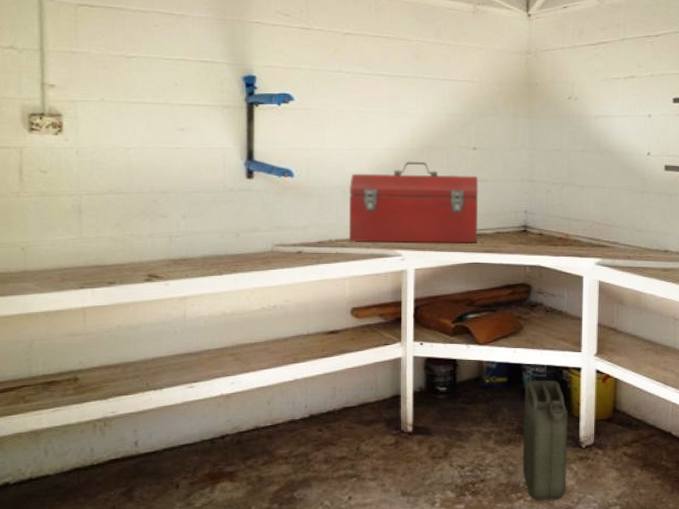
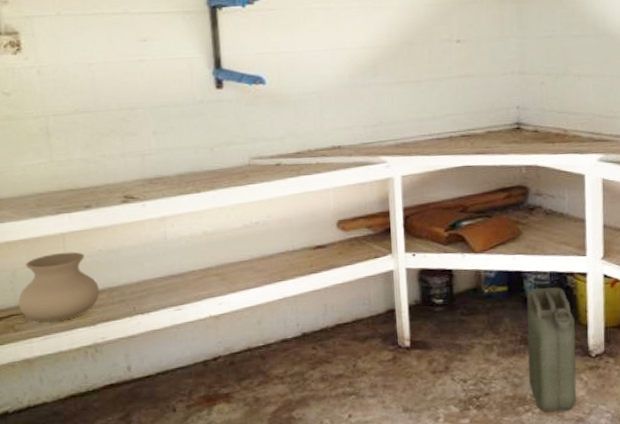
clay pot: none [31,326,114,394] -> present [18,252,100,322]
toolbox: present [348,161,479,244] -> none [325,59,468,151]

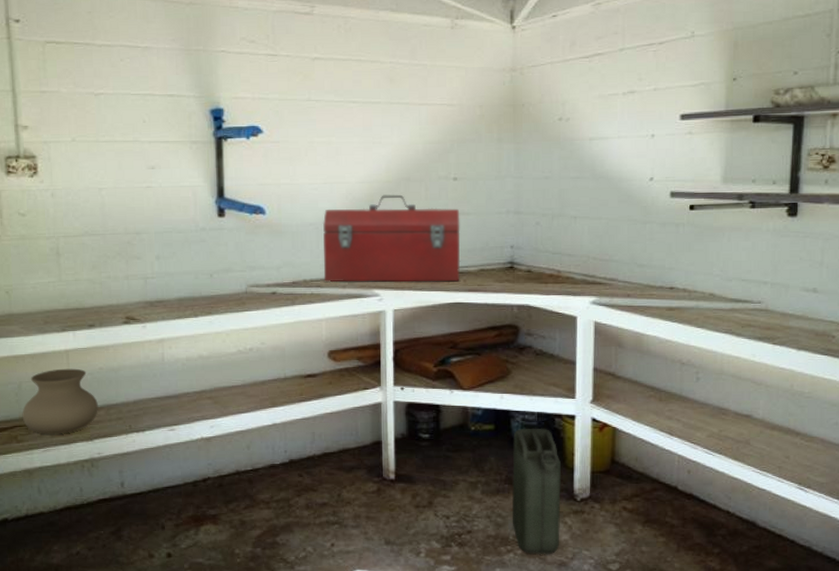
toolbox: none [325,59,468,151] -> present [322,194,461,283]

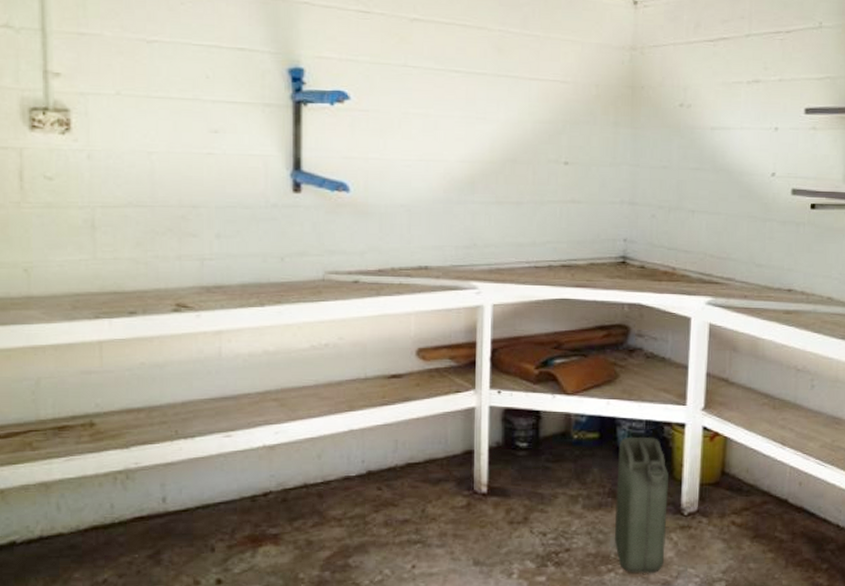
clay pot: present [22,368,98,434] -> none [39,363,137,441]
toolbox: present [322,194,461,283] -> none [414,176,570,276]

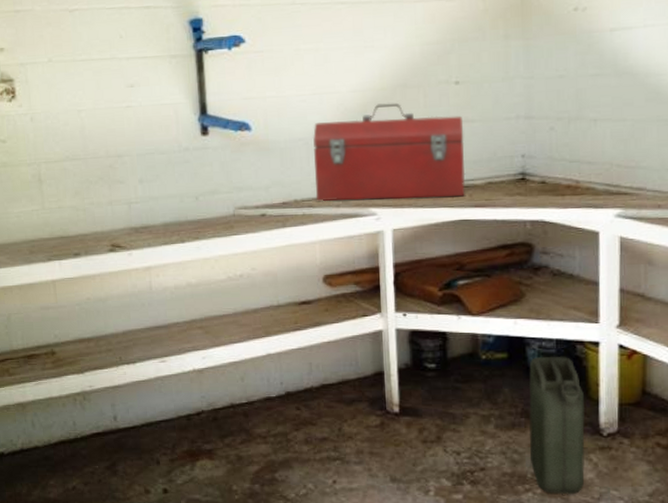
toolbox: none [414,176,570,276] -> present [312,102,466,202]

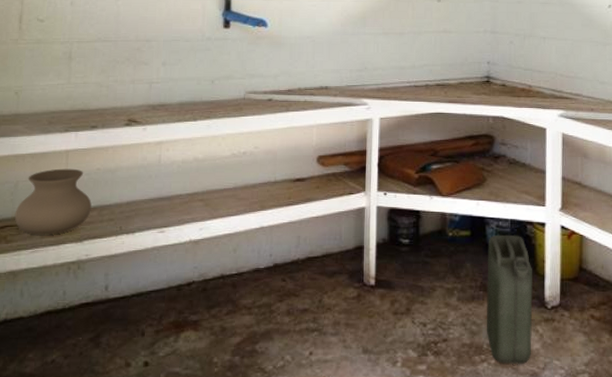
clay pot: none [12,299,88,367] -> present [14,168,92,235]
toolbox: present [312,102,466,202] -> none [317,13,443,93]

